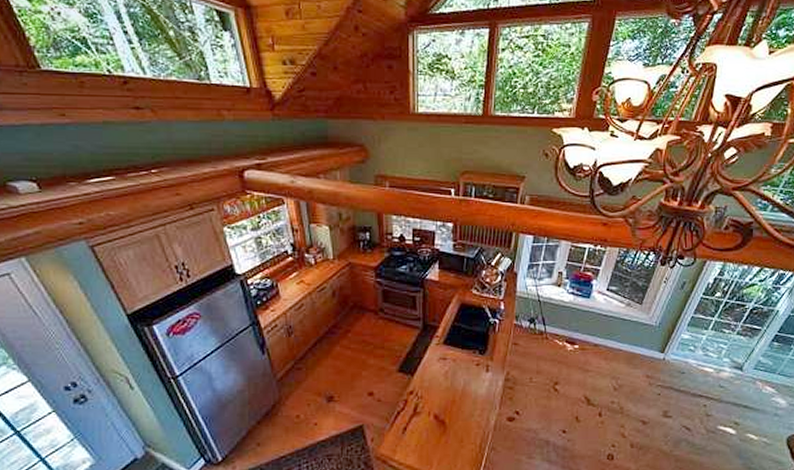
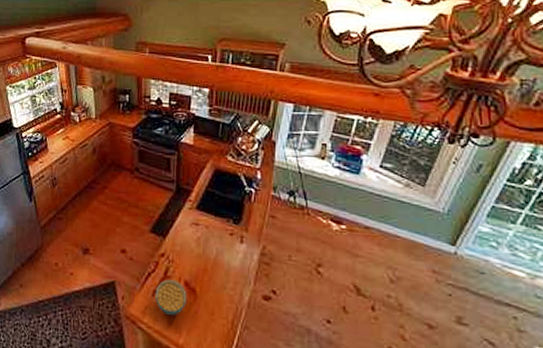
cereal bowl: none [405,414,437,449] -> present [155,278,187,315]

